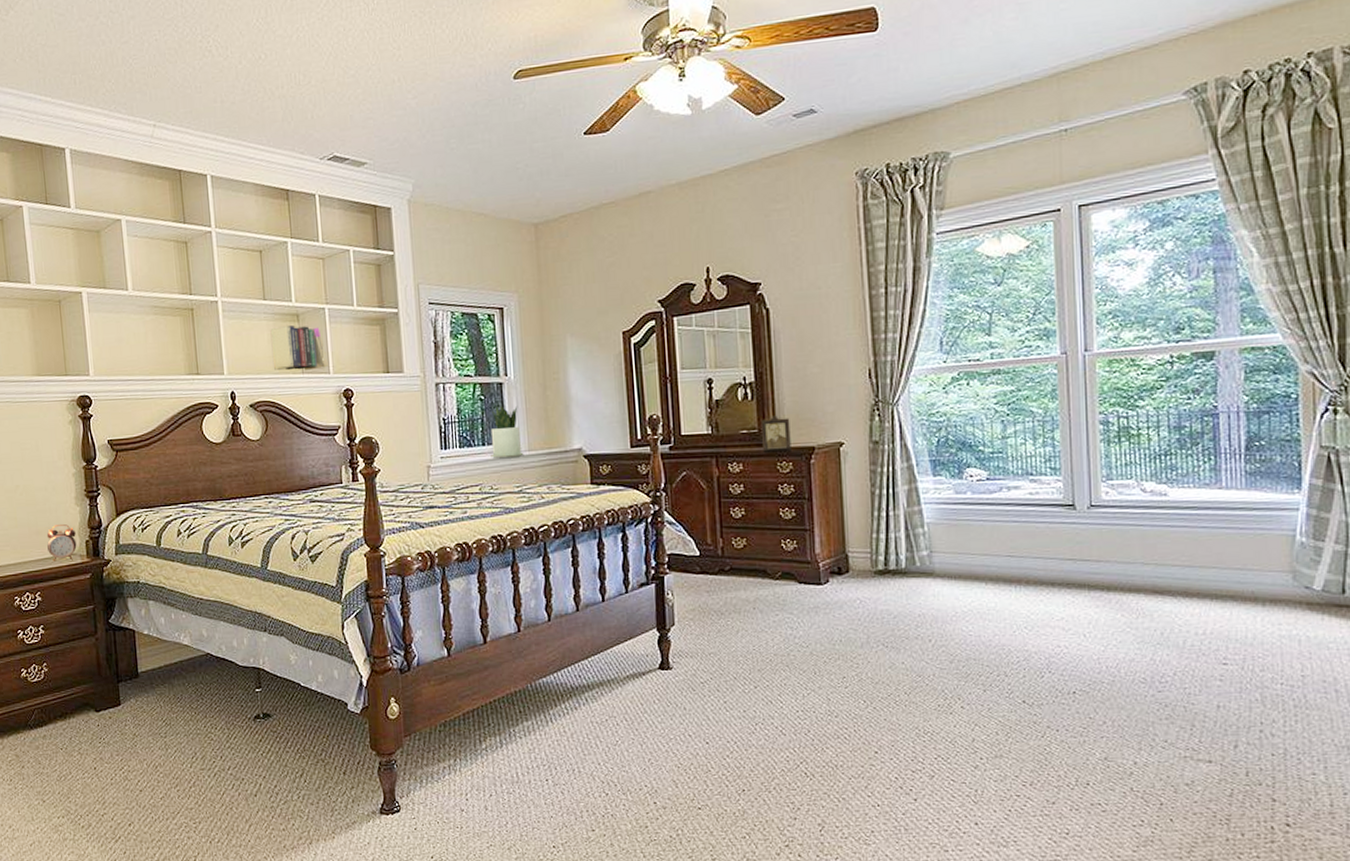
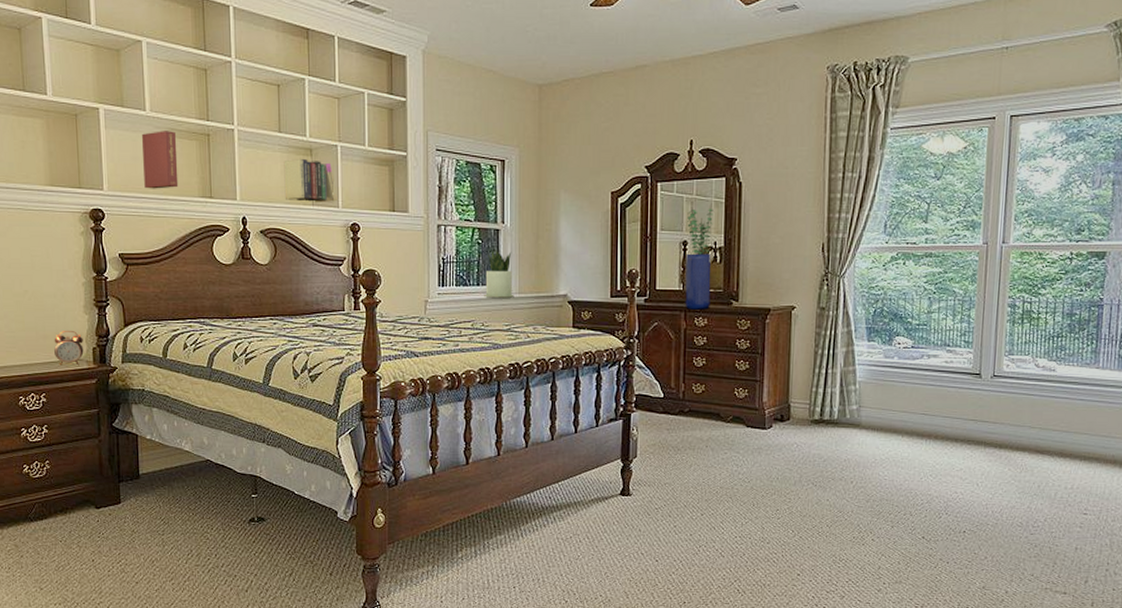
book: none [126,308,165,371] -> present [142,131,179,189]
vase: none [710,334,745,455] -> present [685,203,713,310]
photo frame: present [760,415,791,454] -> none [725,278,751,312]

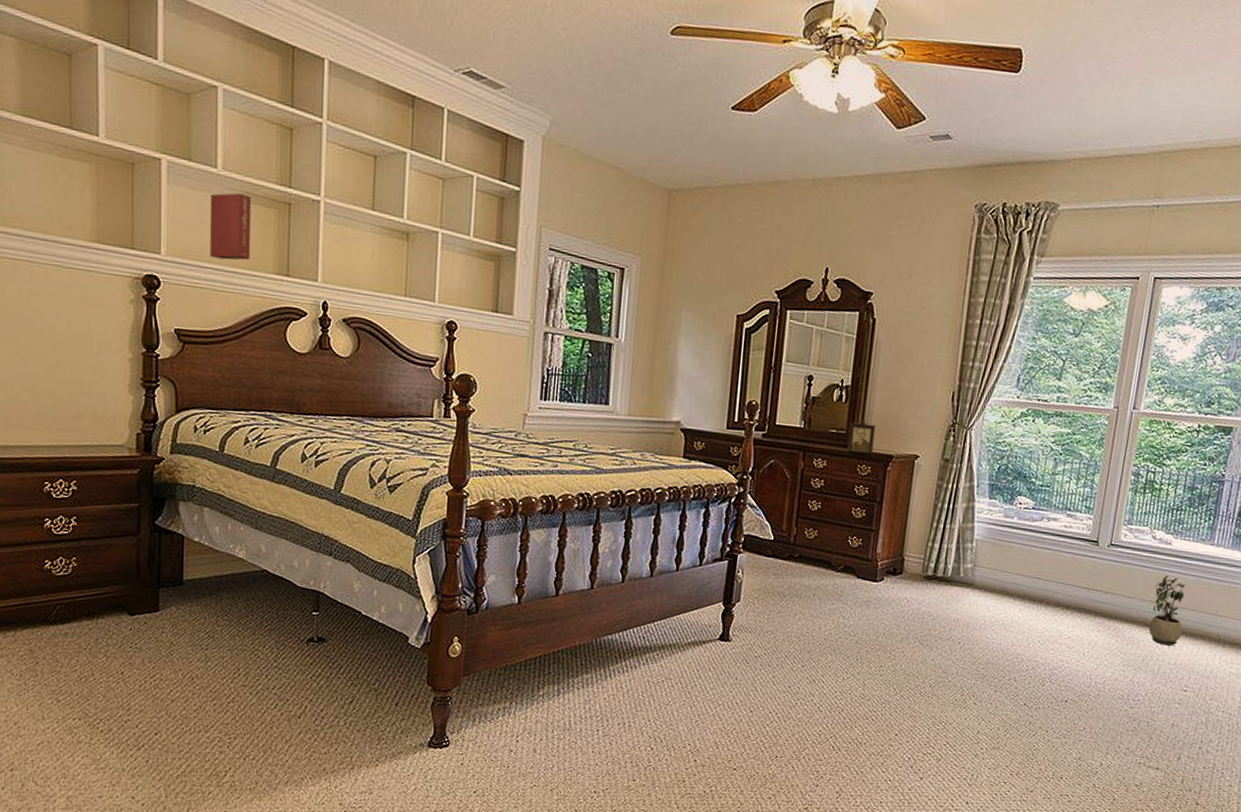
alarm clock: present [54,331,84,366] -> none [90,411,126,451]
books: present [284,159,338,203] -> none [373,242,434,295]
planter: present [484,251,514,299] -> none [589,366,624,420]
vase: present [685,203,713,310] -> none [804,338,844,451]
photo frame: none [725,278,751,312] -> present [847,420,876,457]
potted plant: none [1041,401,1076,470] -> present [1148,575,1186,646]

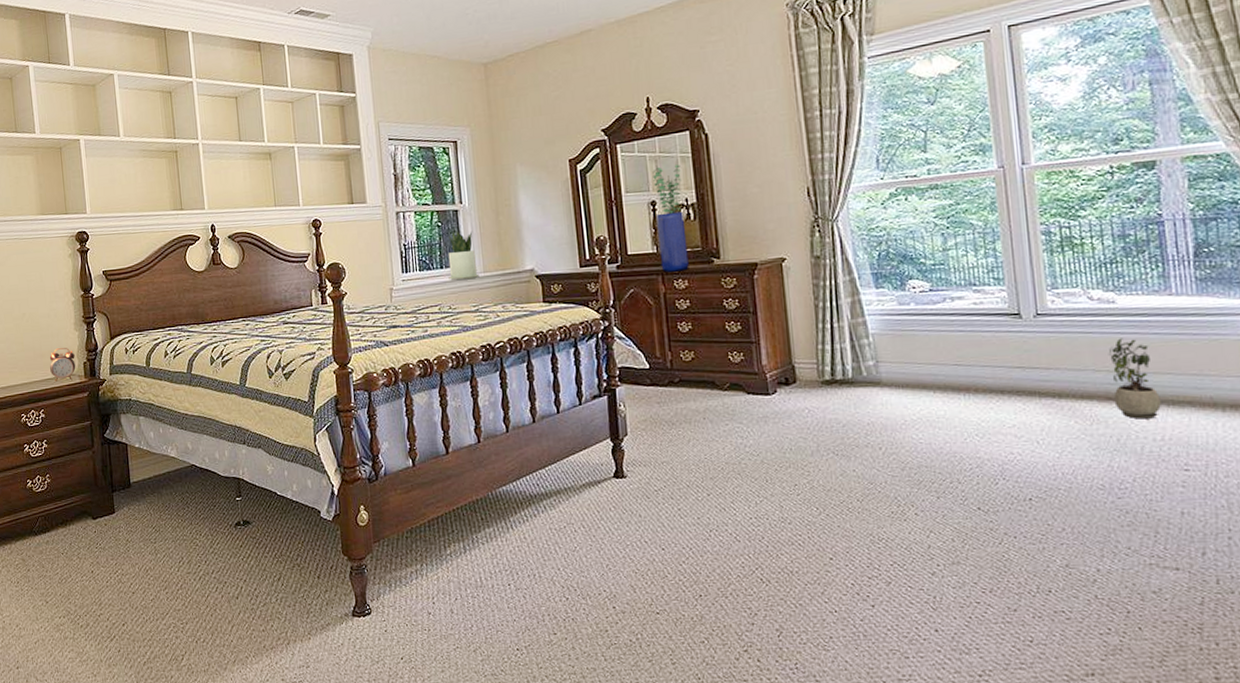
alarm clock: none [90,411,126,451] -> present [49,348,76,382]
book: present [210,193,252,261] -> none [118,152,152,208]
planter: none [589,366,624,420] -> present [448,230,480,281]
vase: none [804,338,844,451] -> present [652,159,689,273]
photo frame: present [847,420,876,457] -> none [703,234,735,271]

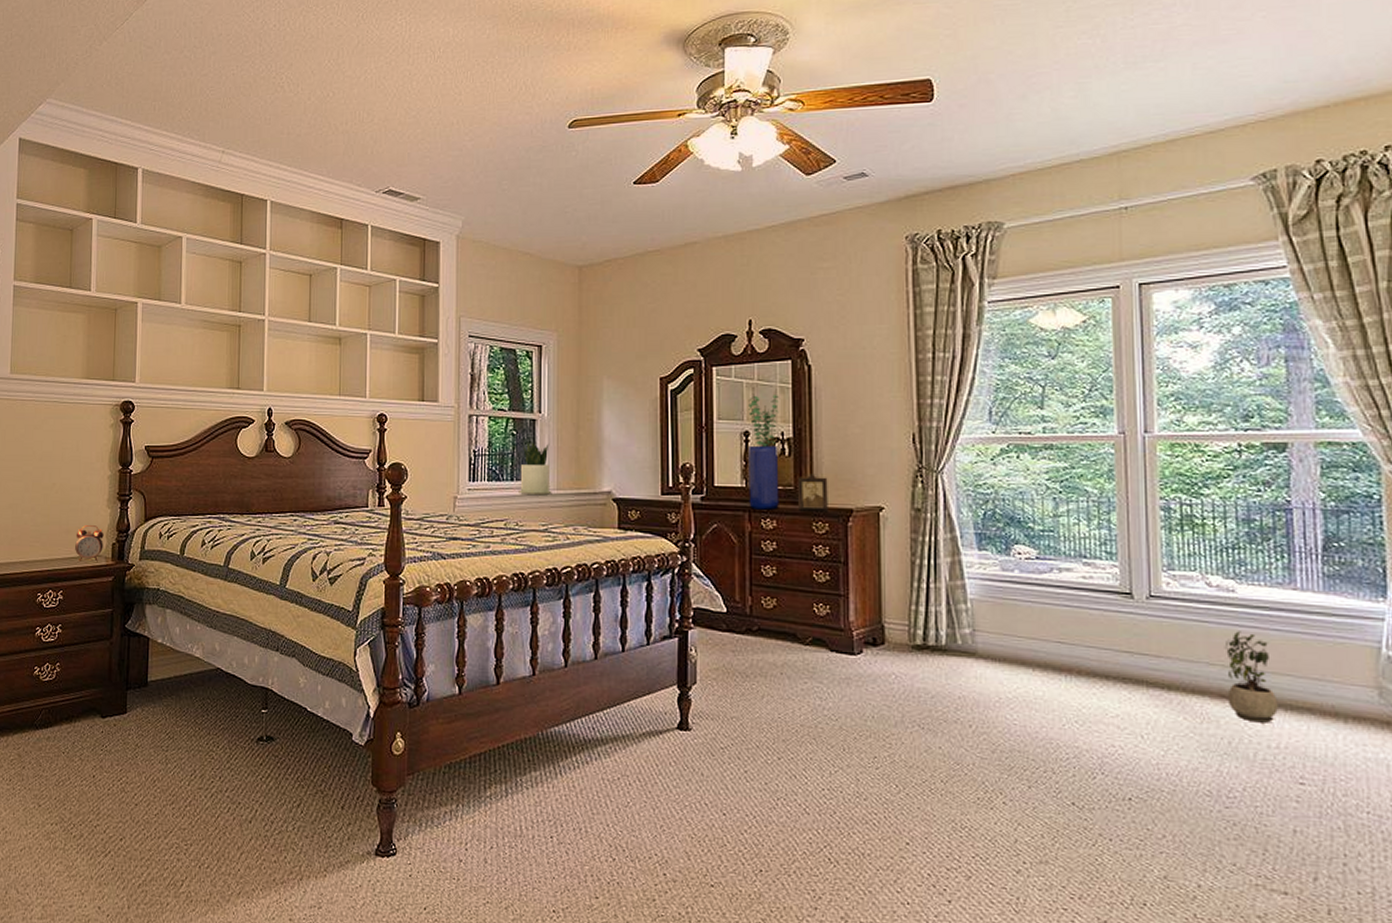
photo frame: none [703,234,735,271] -> present [797,474,828,513]

